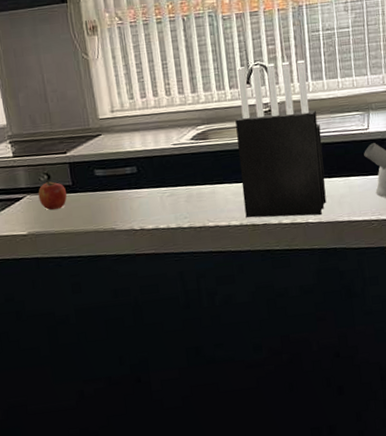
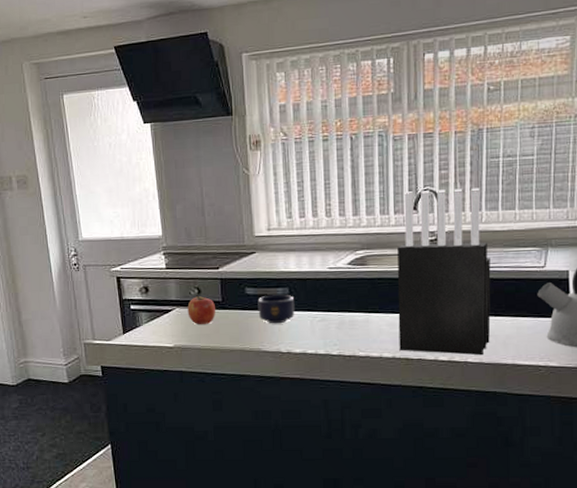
mug: none [107,173,145,203] -> present [258,294,295,324]

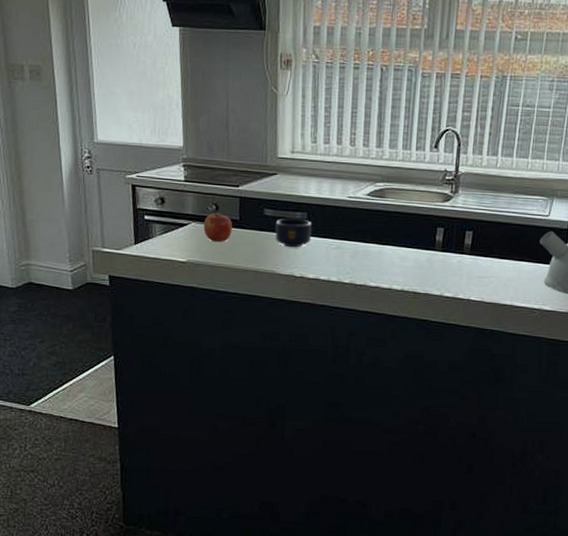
knife block: present [397,187,491,356] -> none [408,129,501,295]

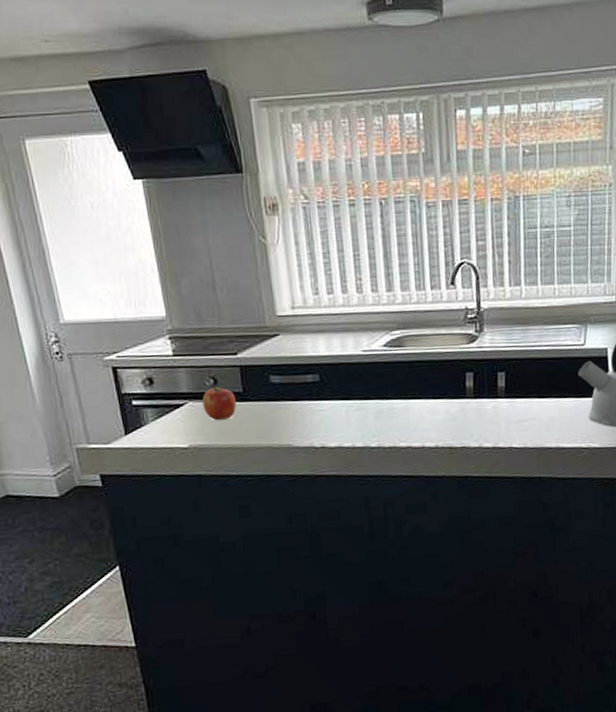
mug: present [275,218,312,248] -> none [284,382,328,416]

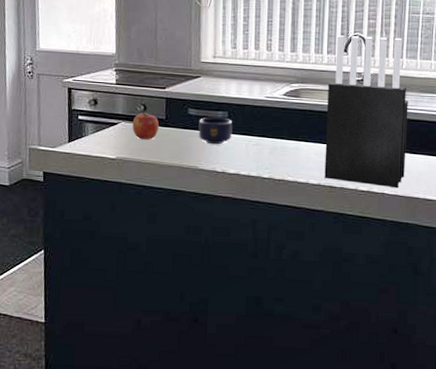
mug: none [284,382,328,416] -> present [198,117,233,145]
knife block: none [436,260,534,440] -> present [324,35,408,189]

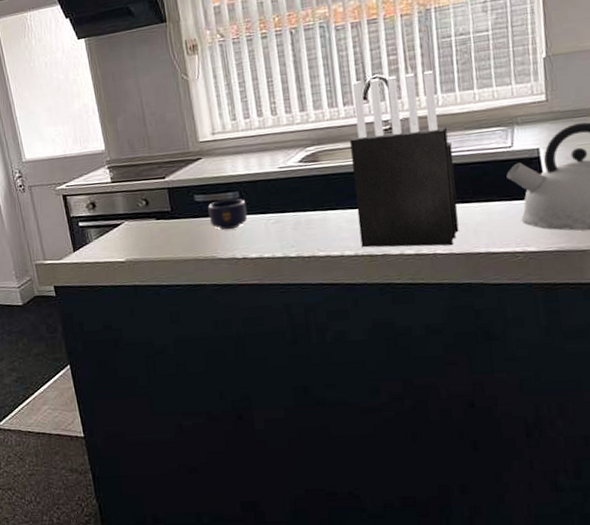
apple: present [132,111,159,139] -> none [136,206,166,237]

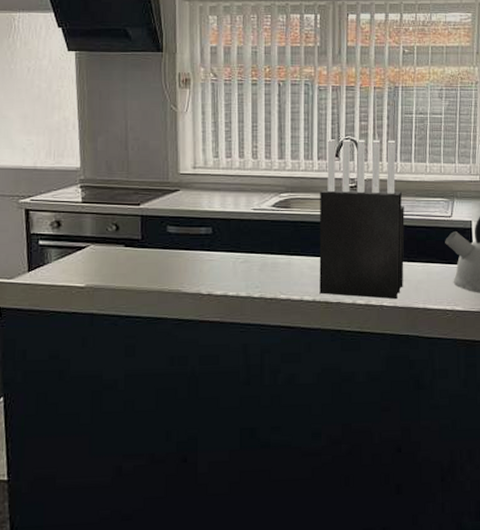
mug: present [208,198,248,230] -> none [179,234,218,265]

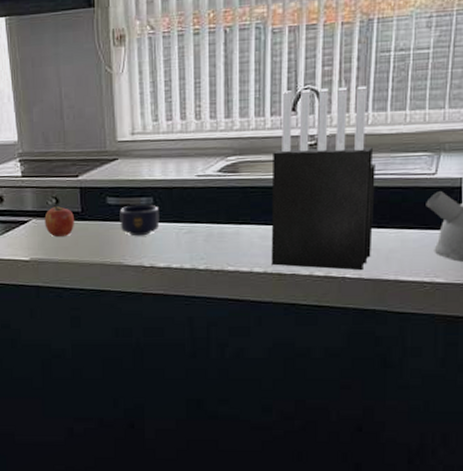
apple: none [103,232,135,263] -> present [44,205,75,236]
mug: none [179,234,218,265] -> present [119,204,160,236]

